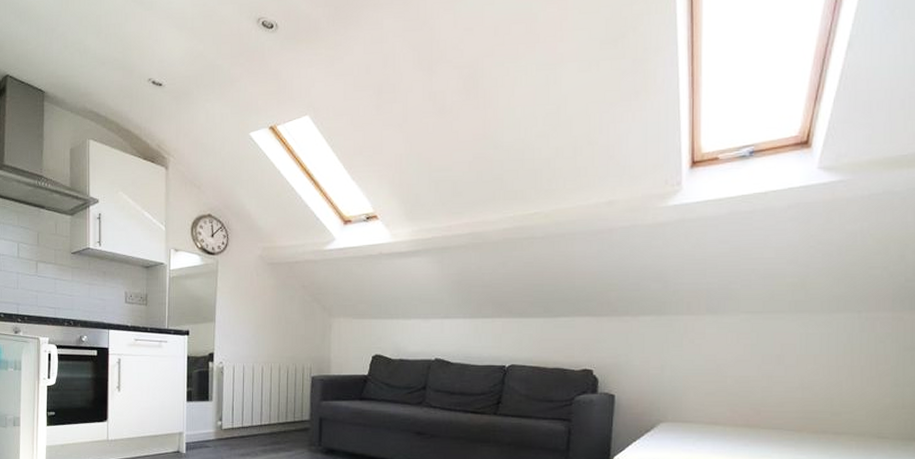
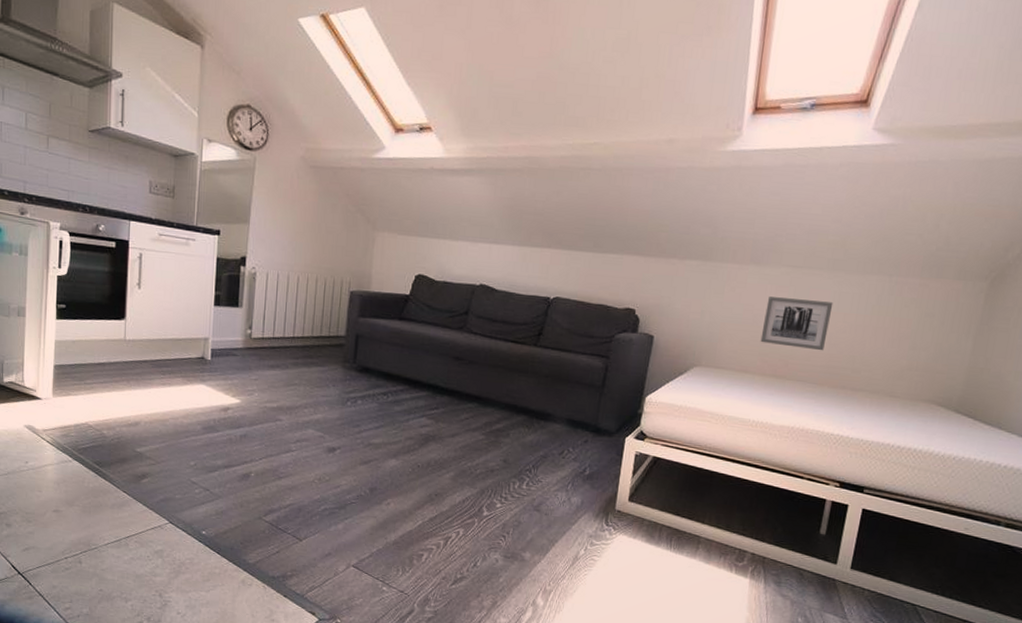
wall art: none [727,345,801,396] -> present [760,296,834,351]

